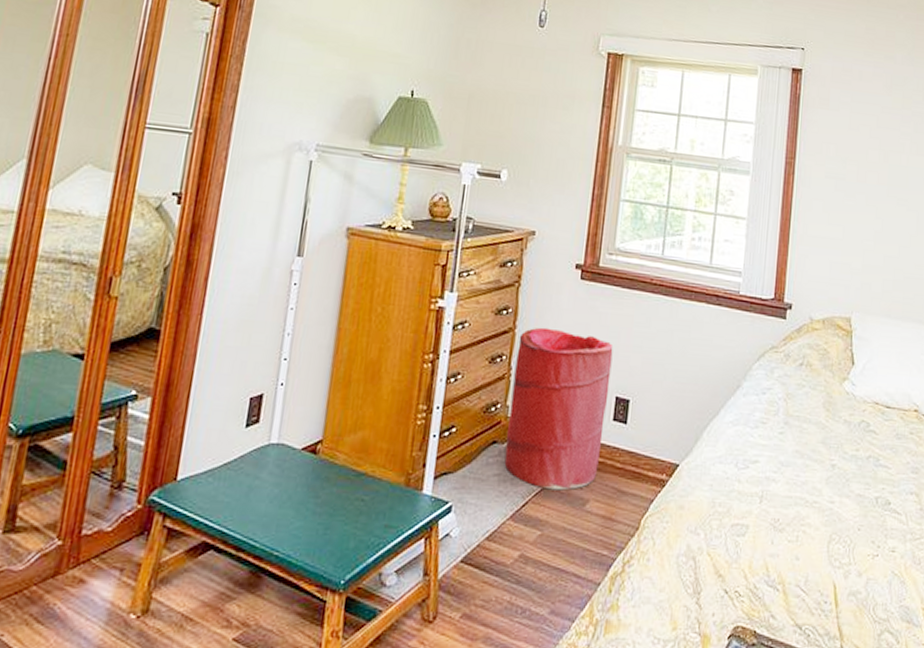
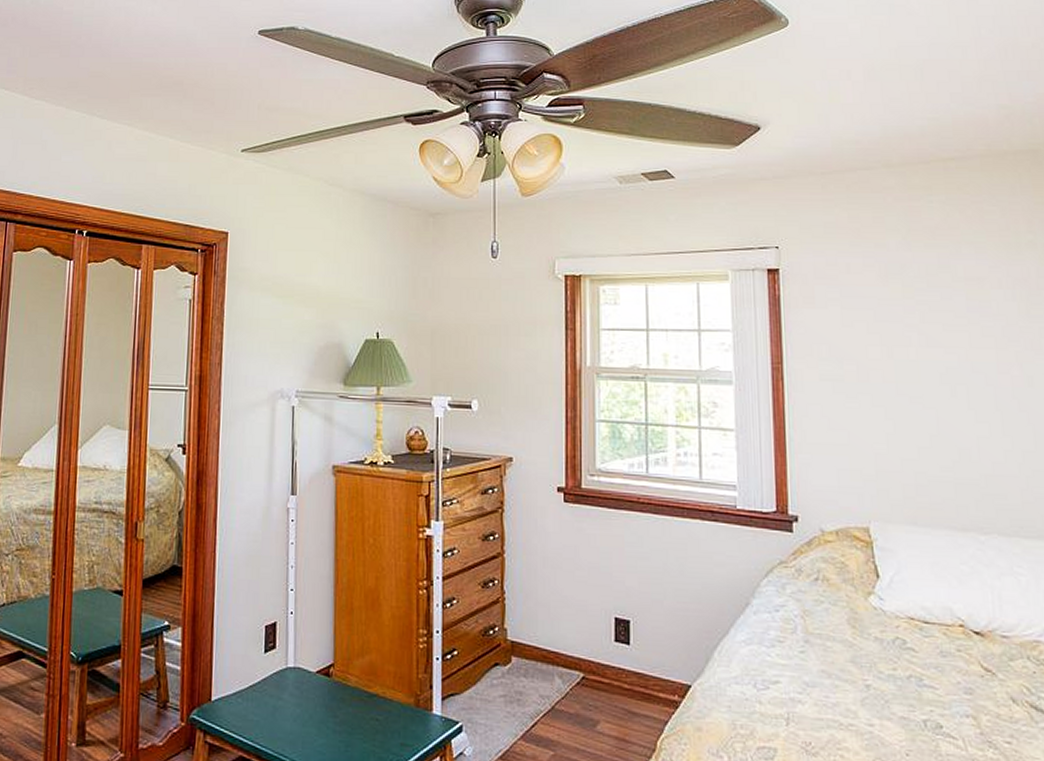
laundry hamper: present [504,327,613,491] -> none [509,551,607,712]

